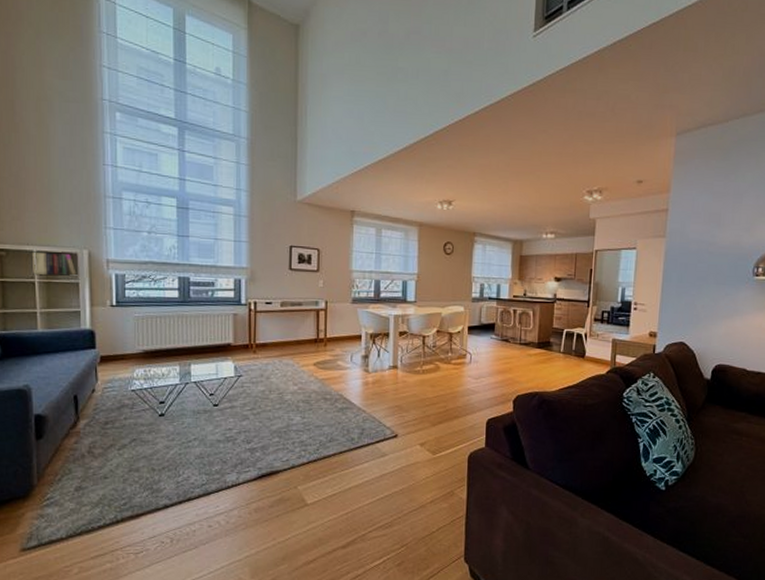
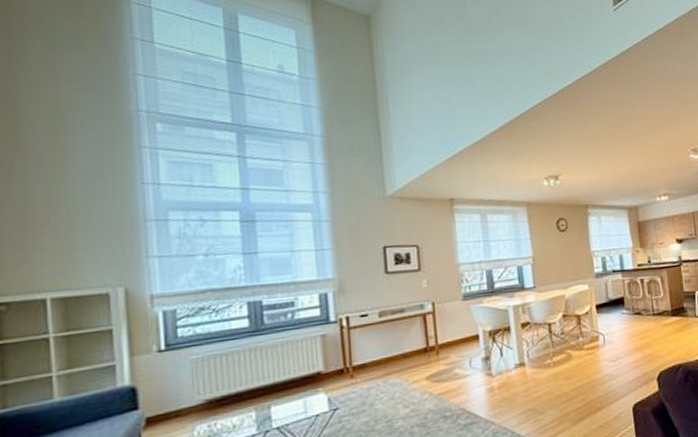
books: present [31,251,76,276] -> none [43,295,109,328]

